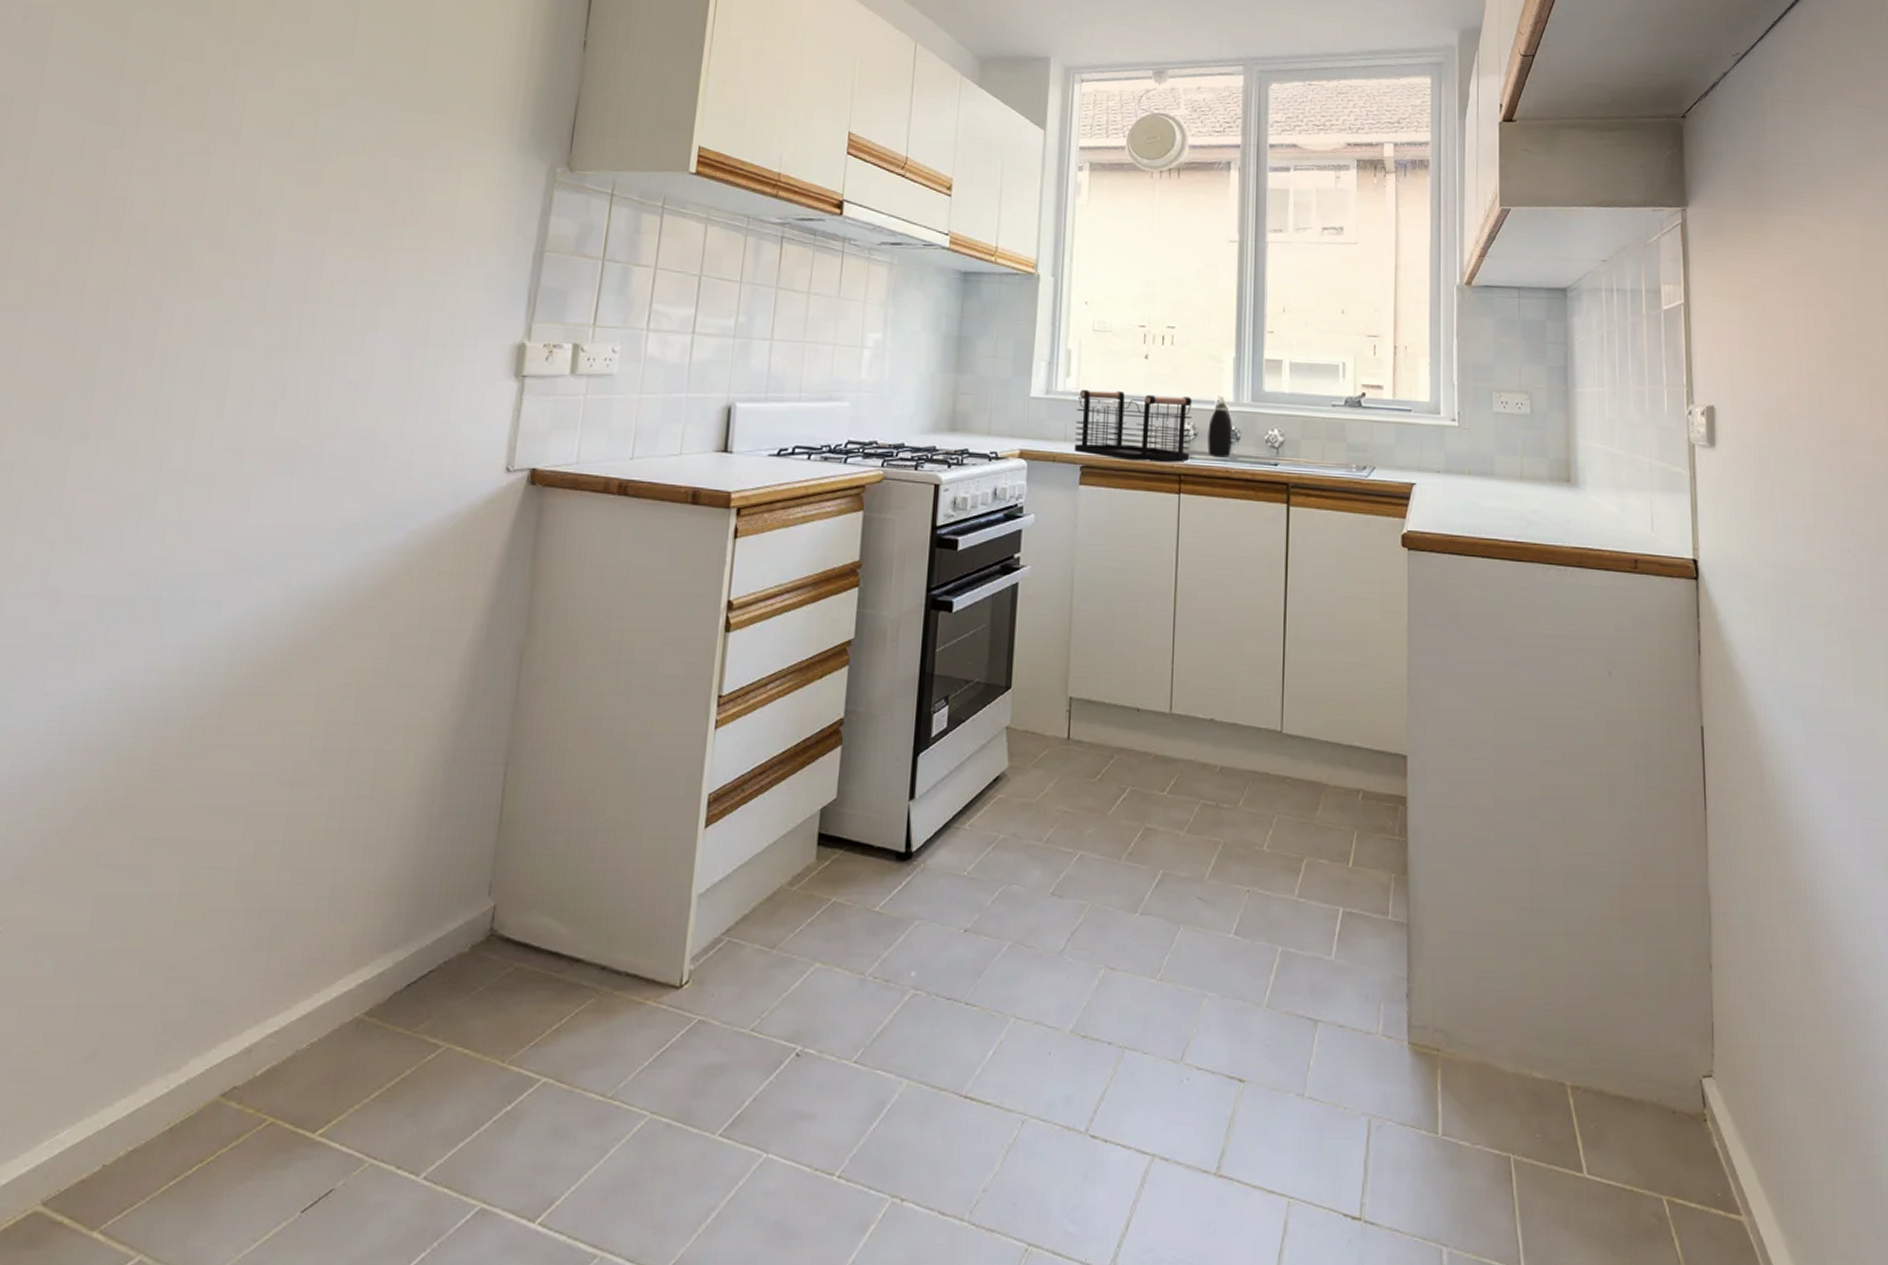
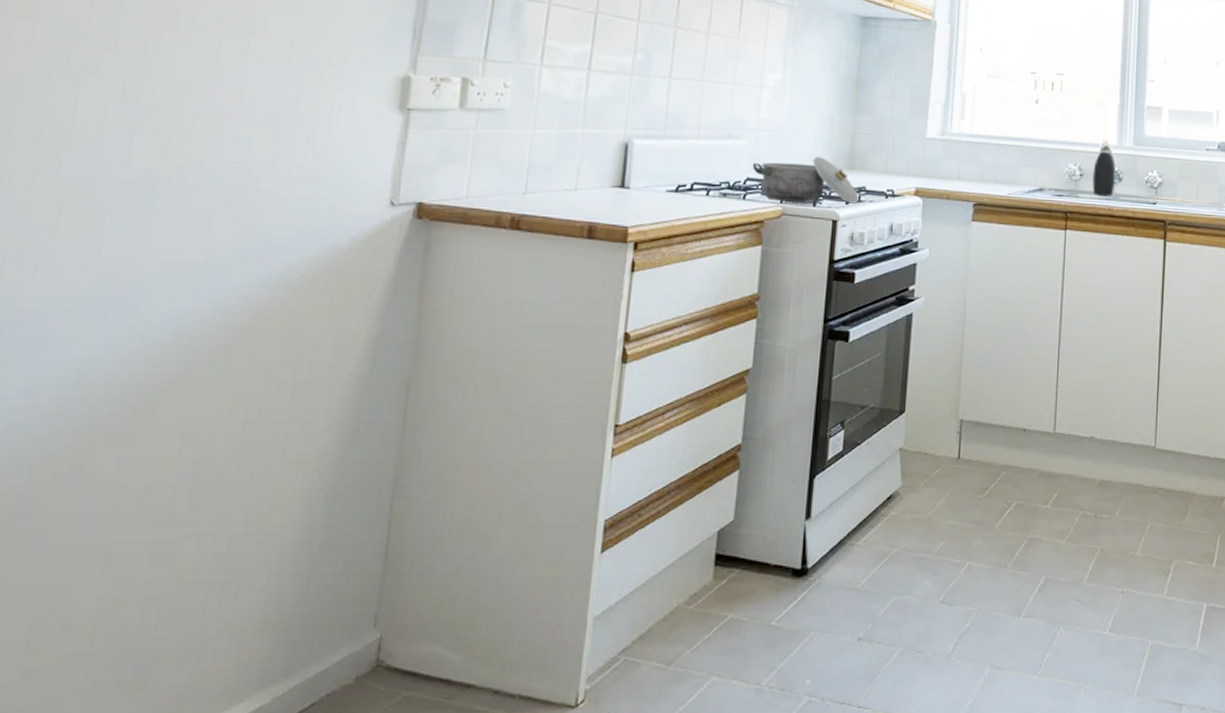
cooking pot: none [853,418,961,467] -> present [752,156,859,204]
dish rack: present [1075,389,1193,462] -> none [968,131,1079,200]

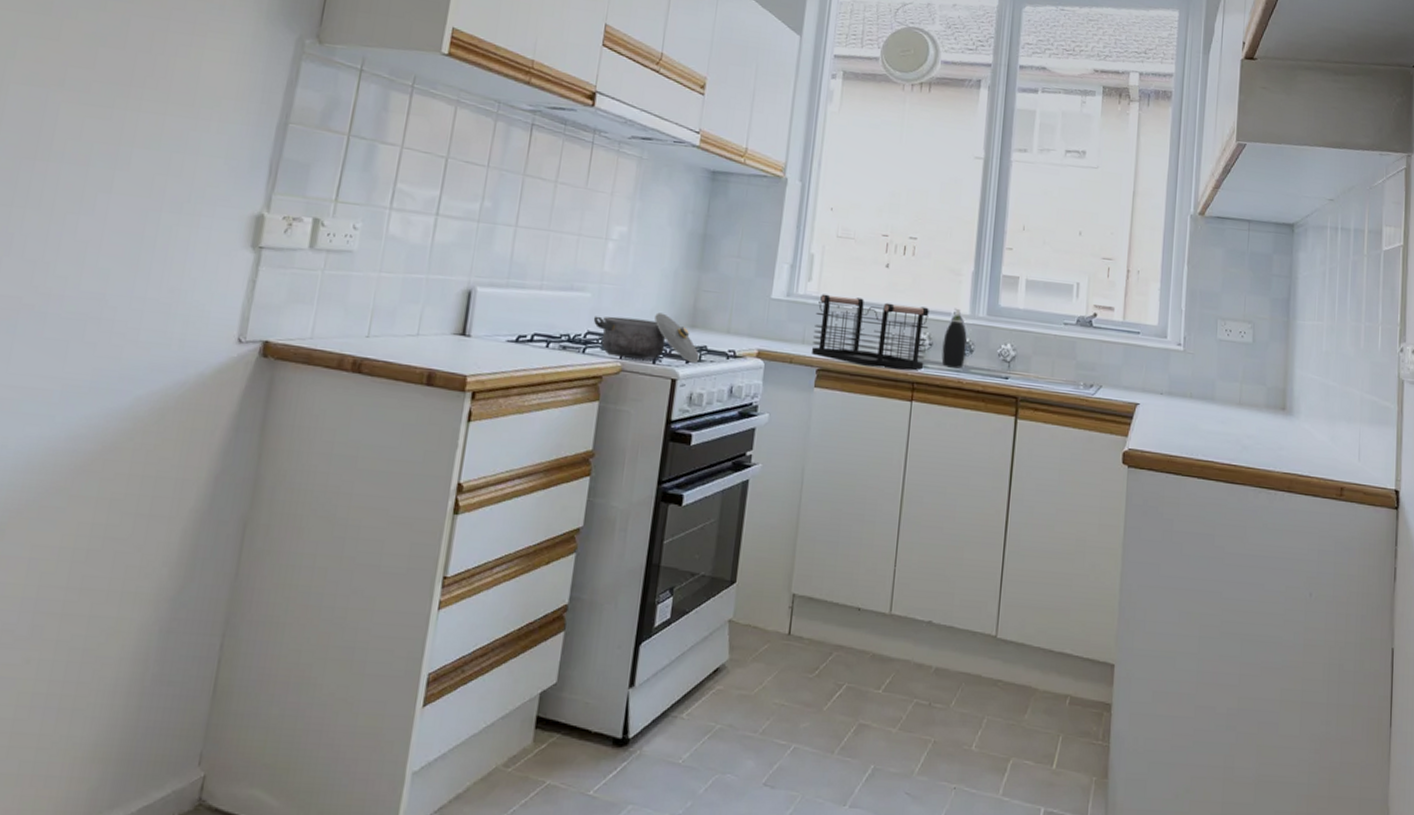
dish rack: none [968,131,1079,200] -> present [812,294,929,370]

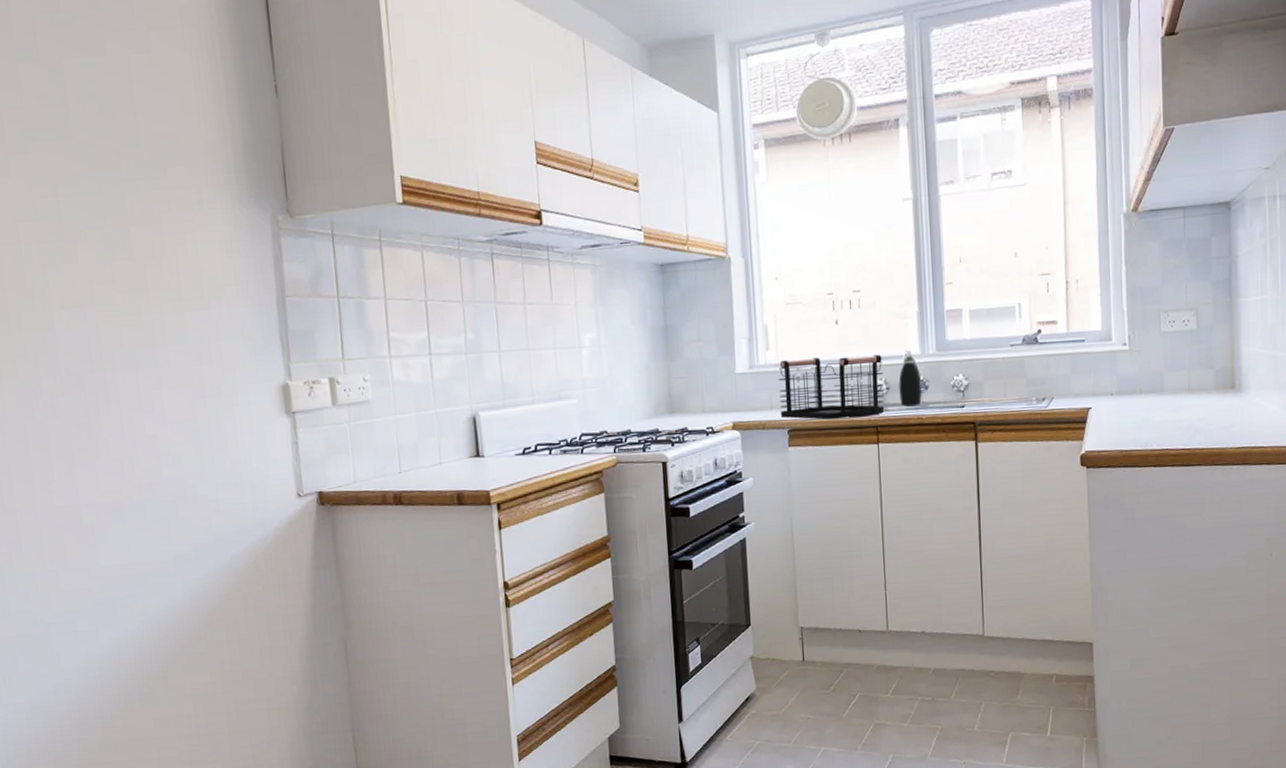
cooking pot: present [593,312,700,363] -> none [584,405,683,451]

